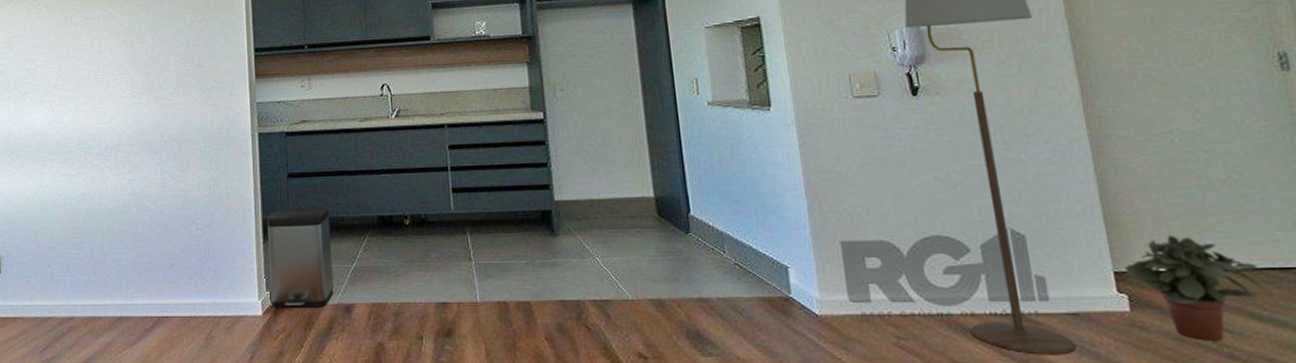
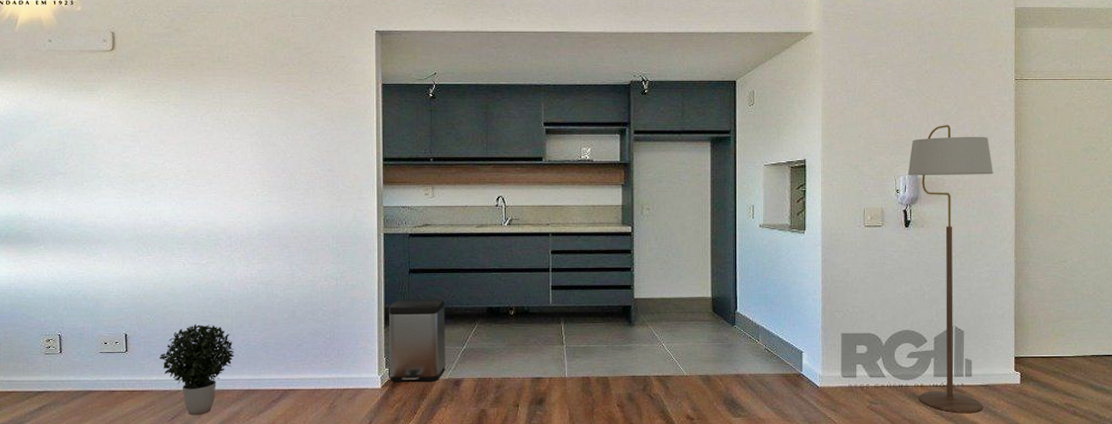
potted plant: none [30,241,106,347] -> present [159,323,235,416]
potted plant: present [1124,235,1267,341] -> none [1021,332,1102,403]

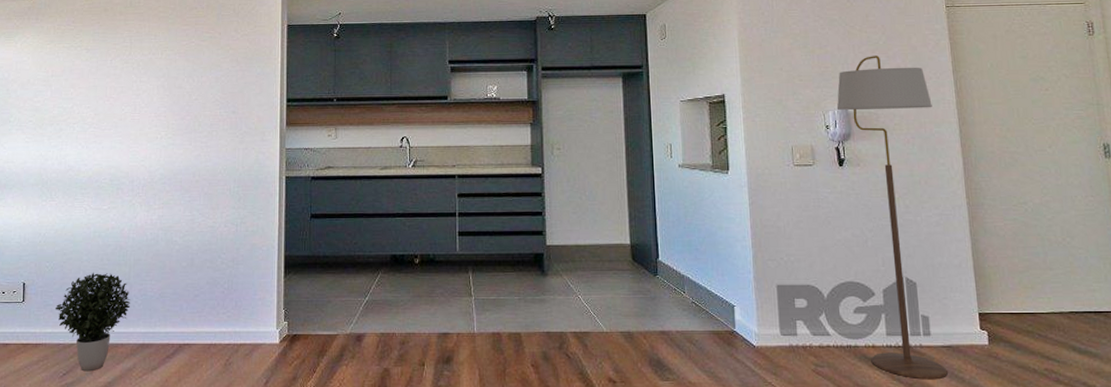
pedal bin: present [388,299,446,382] -> none [288,246,347,337]

